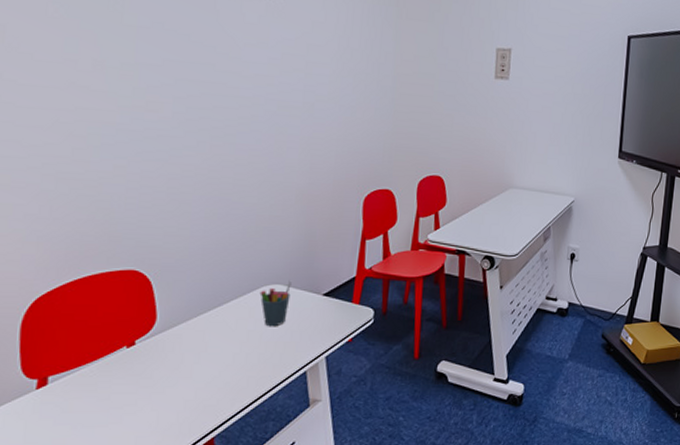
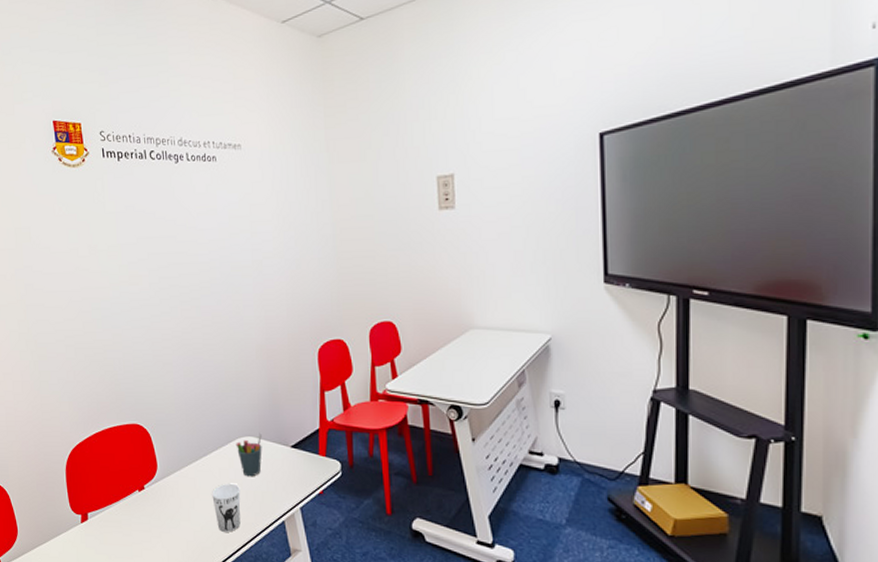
cup: none [223,334,259,387] -> present [212,483,241,532]

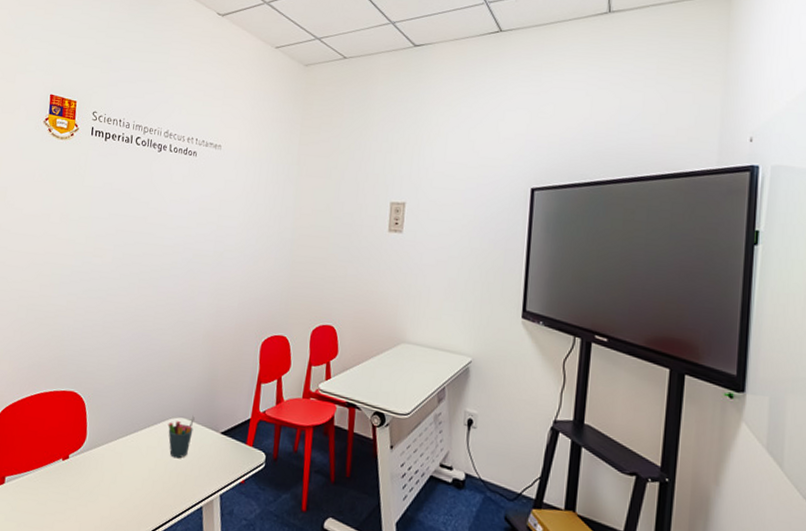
cup: present [212,483,241,532] -> none [135,462,165,512]

